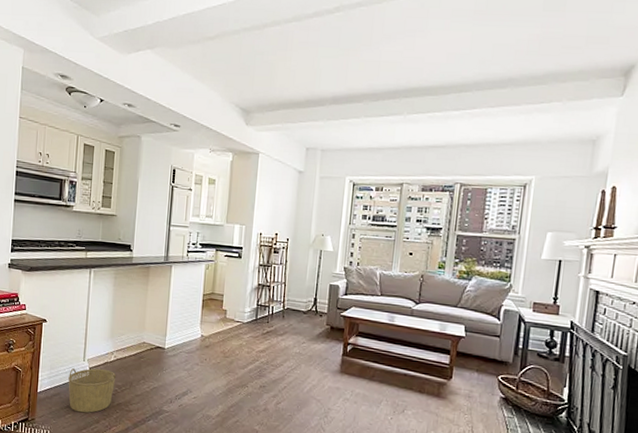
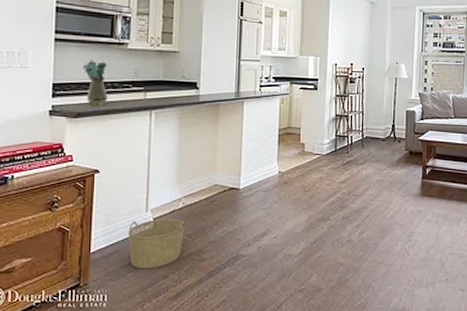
vase: none [35,218,56,263] -> present [82,58,108,107]

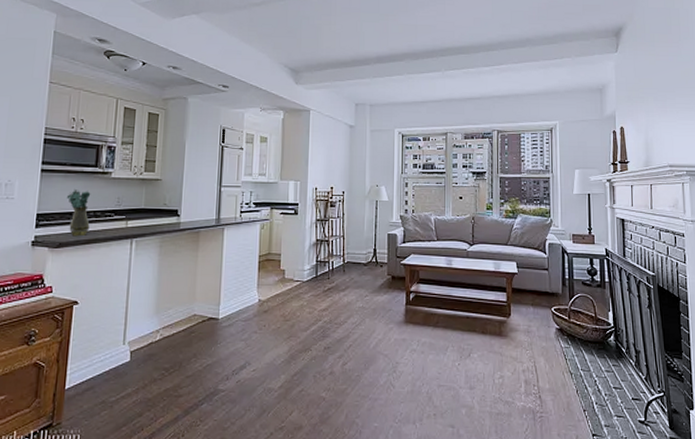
basket: present [128,218,186,269] -> none [104,351,163,407]

